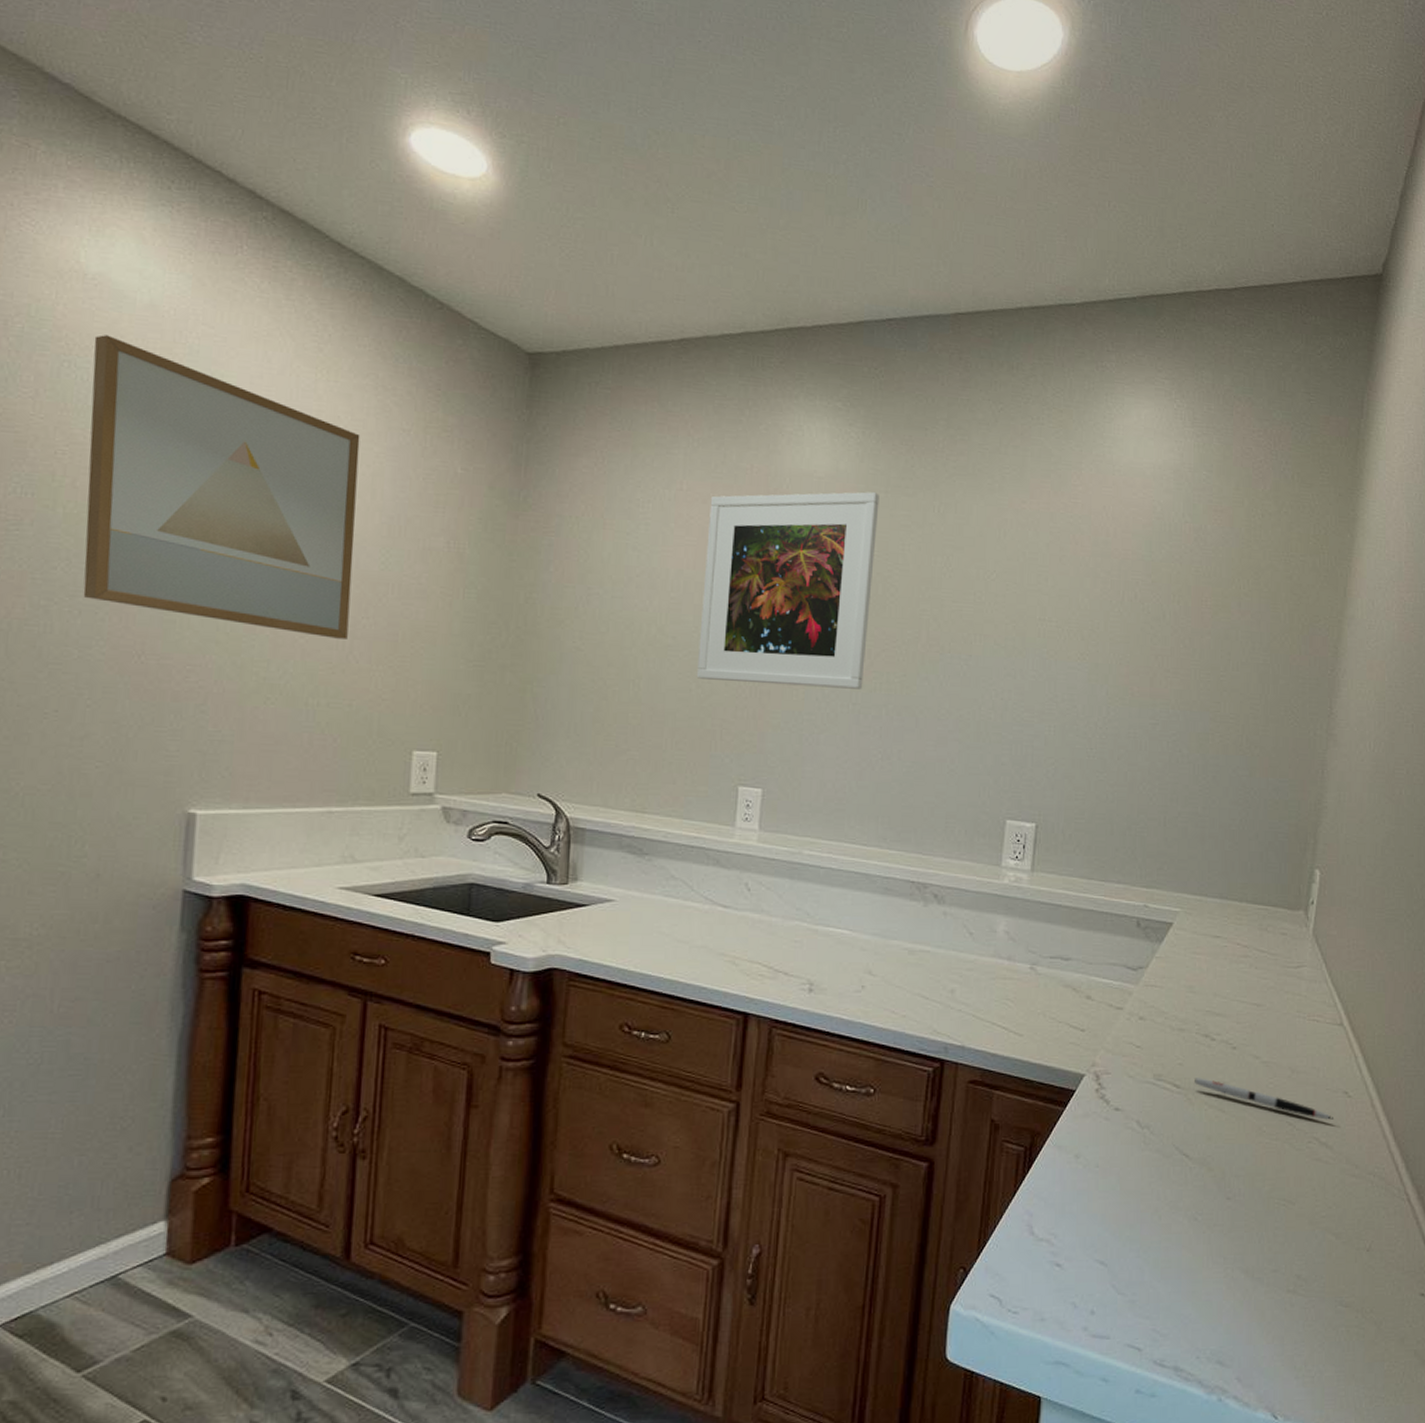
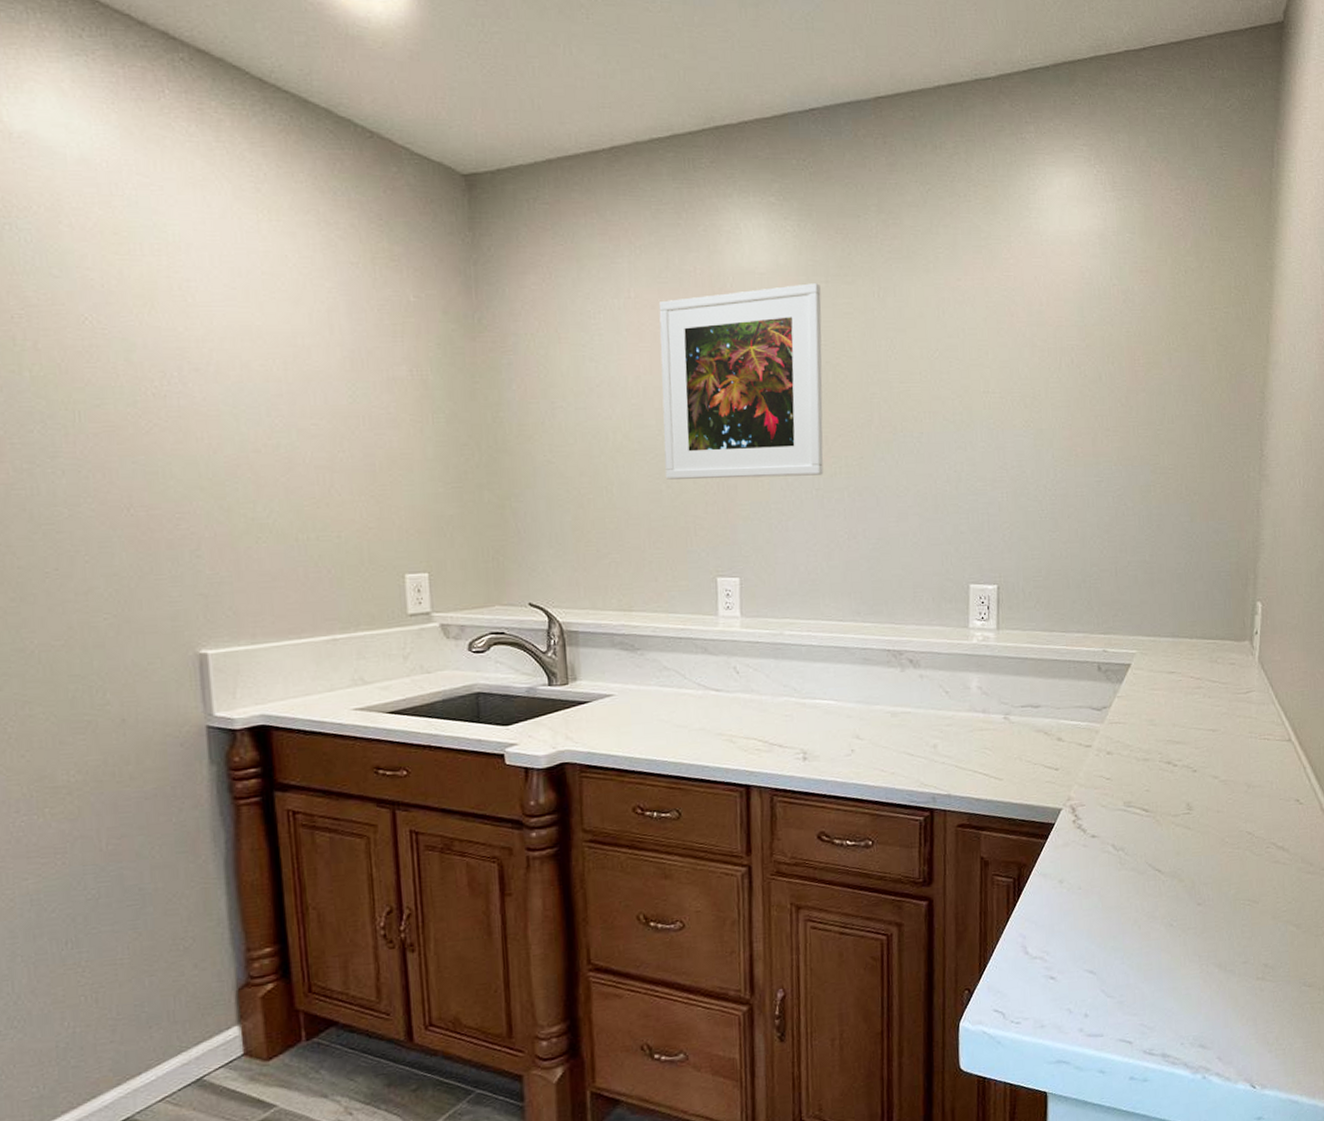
wall art: present [83,335,360,639] -> none [31,194,327,474]
pen: present [1195,1078,1333,1120] -> none [1161,800,1288,826]

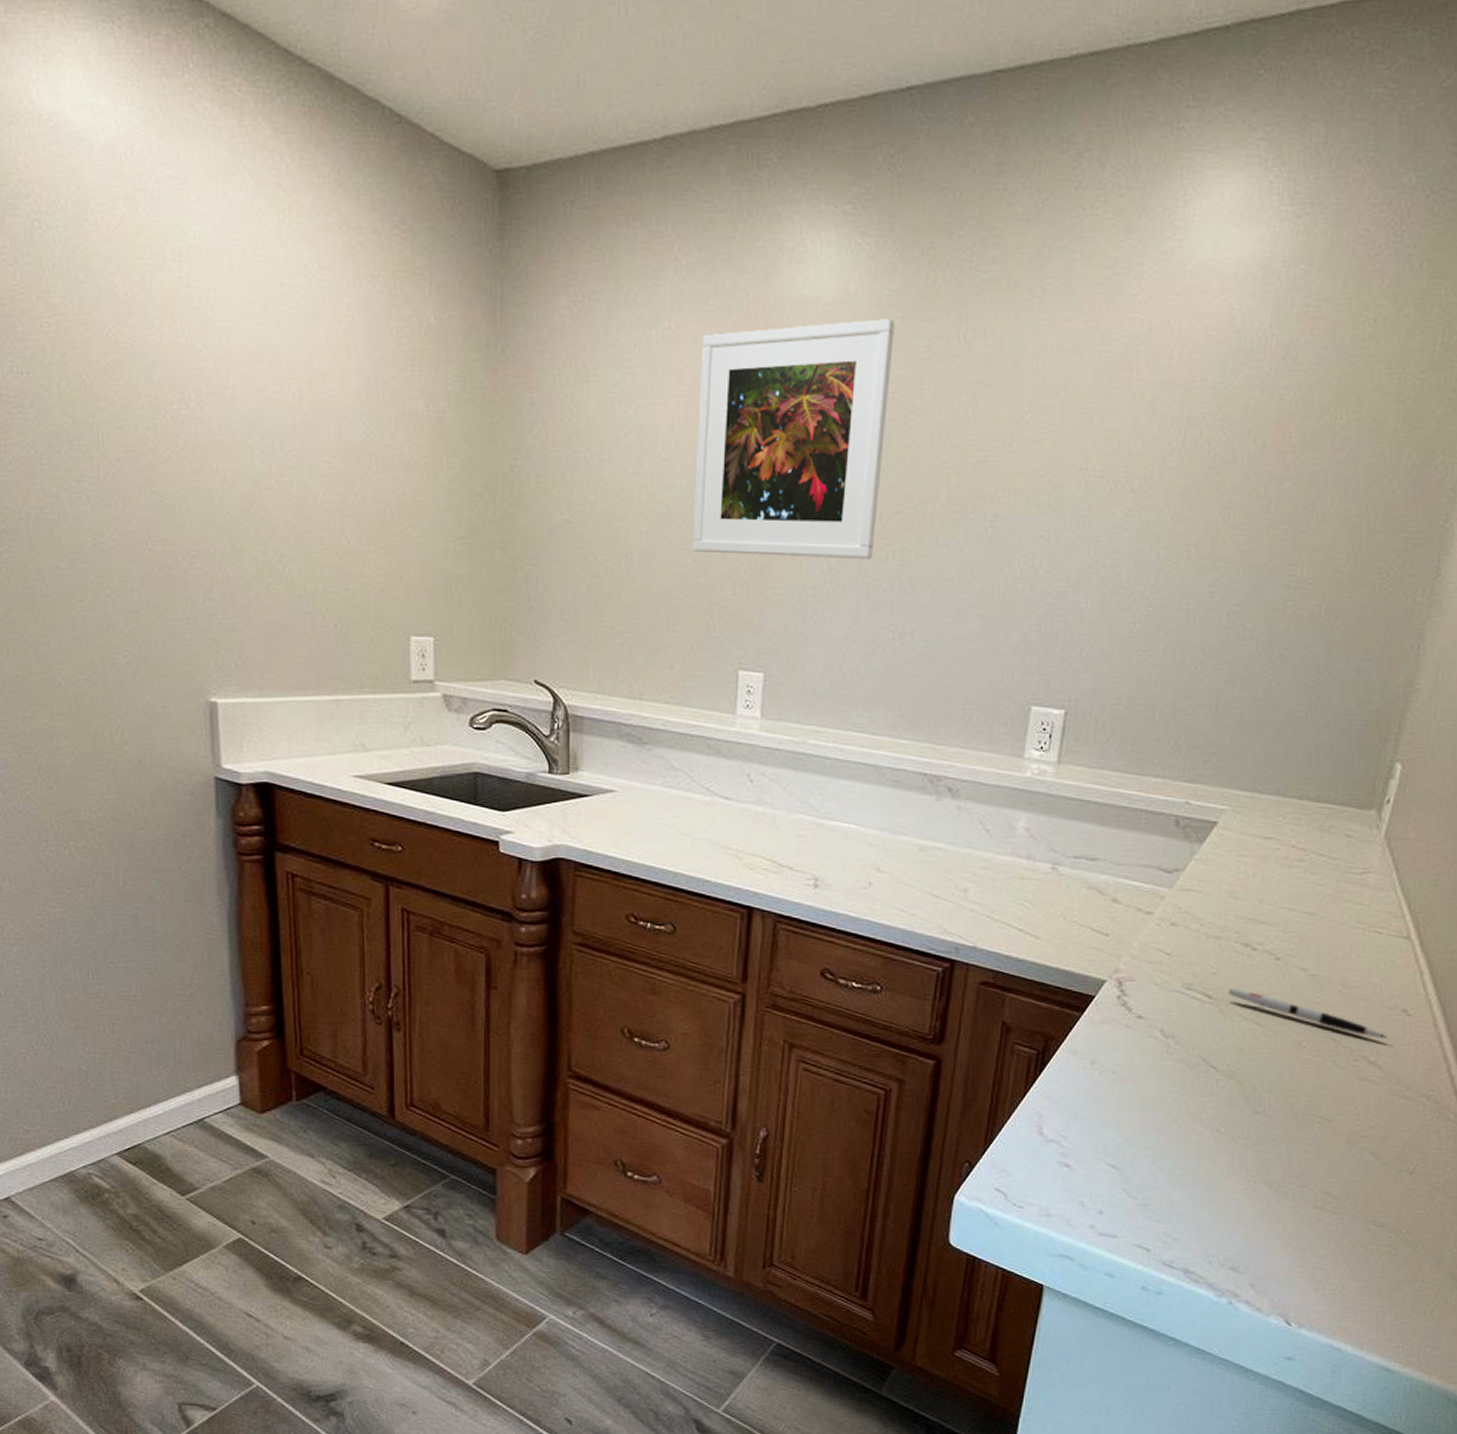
pen: none [1161,800,1288,826] -> present [1229,988,1387,1038]

